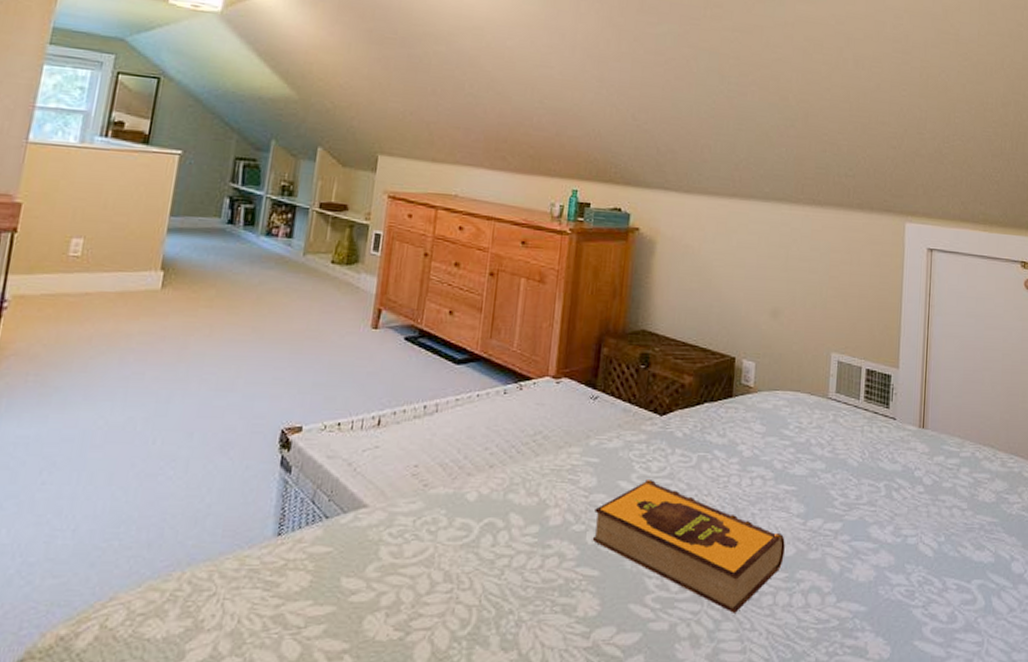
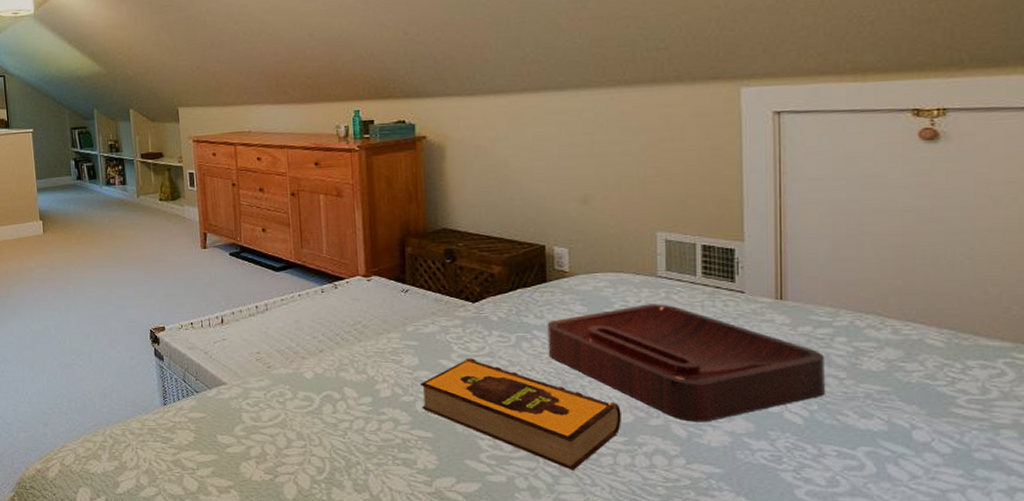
decorative tray: none [725,426,952,555] -> present [547,304,825,422]

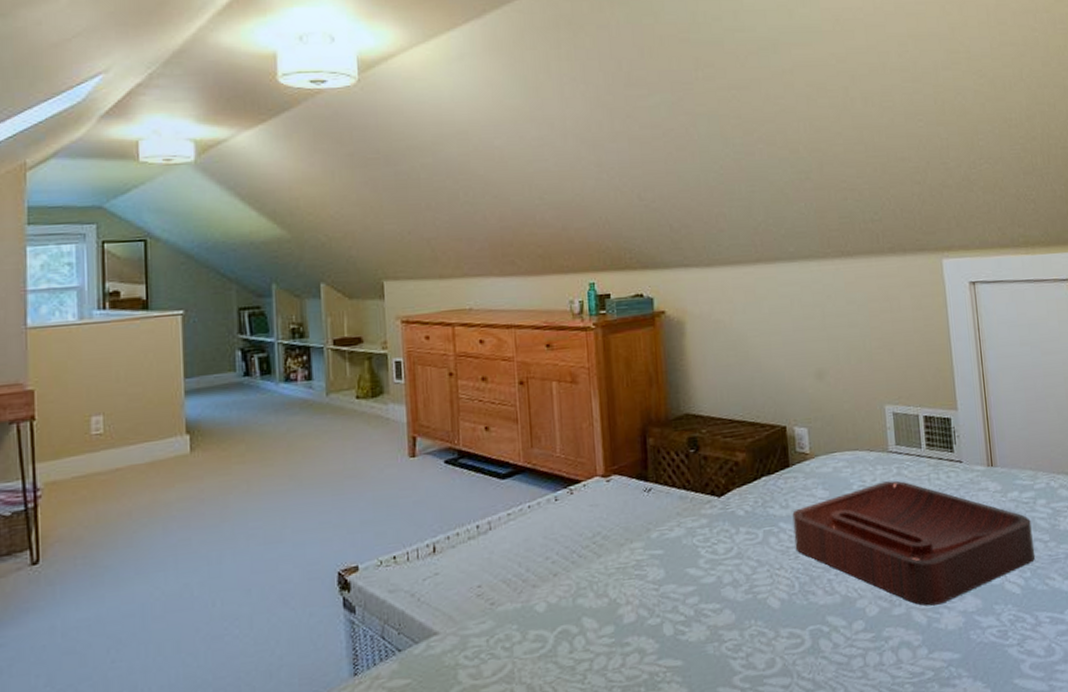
hardback book: present [420,358,621,470] -> none [667,562,868,681]

